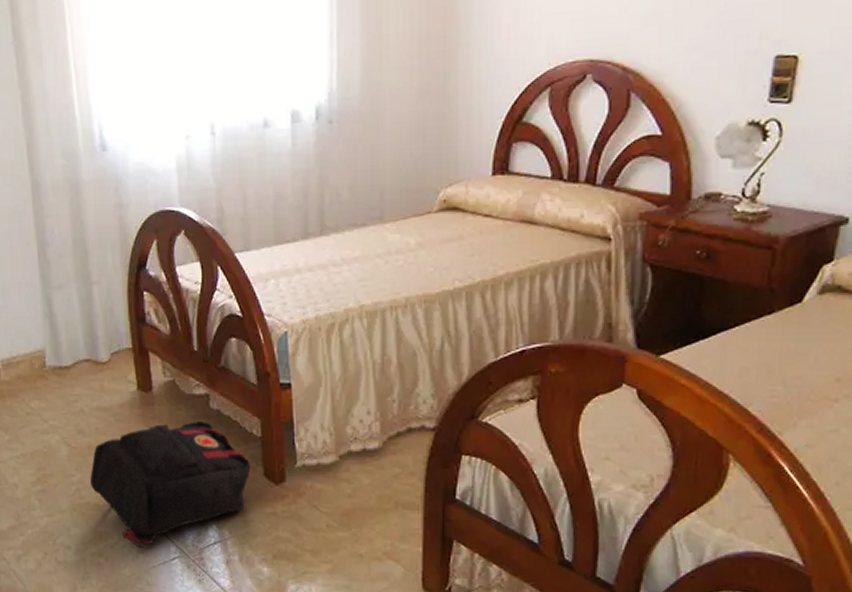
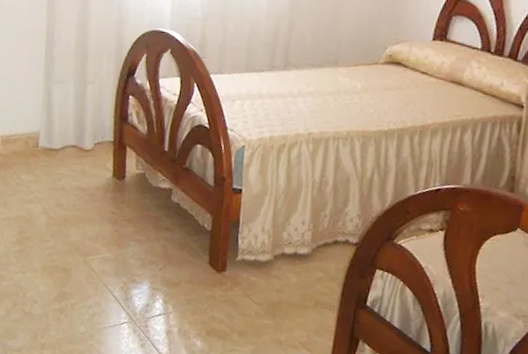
backpack: present [90,420,251,548] -> none [62,208,199,311]

